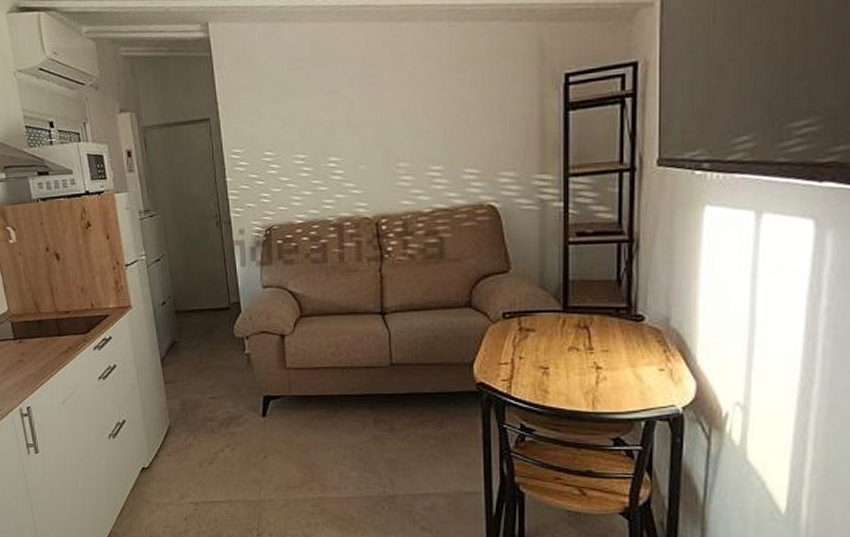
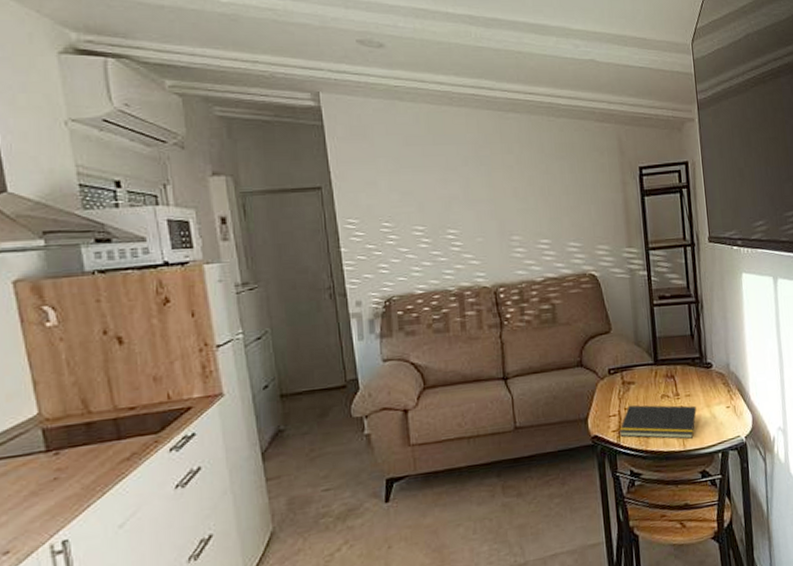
notepad: none [511,354,615,400] -> present [620,405,697,439]

